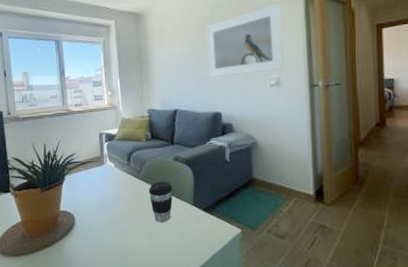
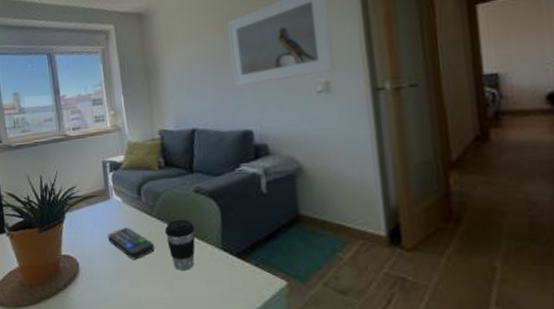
remote control: none [101,188,139,214] -> present [108,227,154,260]

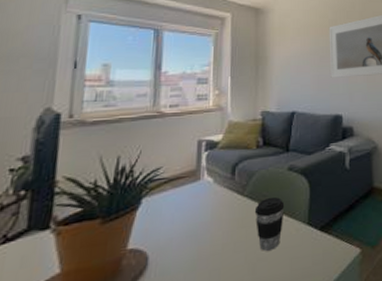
remote control: present [108,227,154,260] -> none [191,210,241,245]

